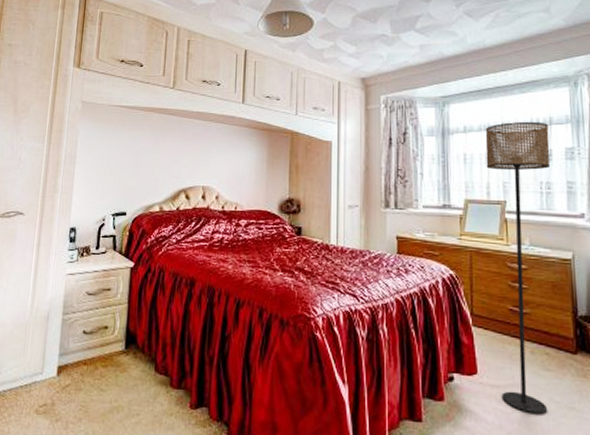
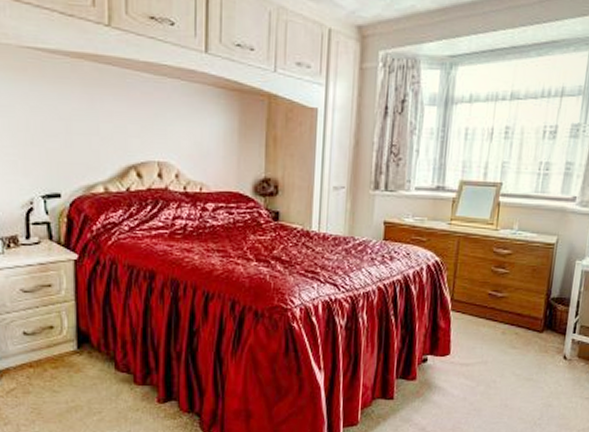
floor lamp: present [485,121,551,415] -> none [469,91,560,387]

